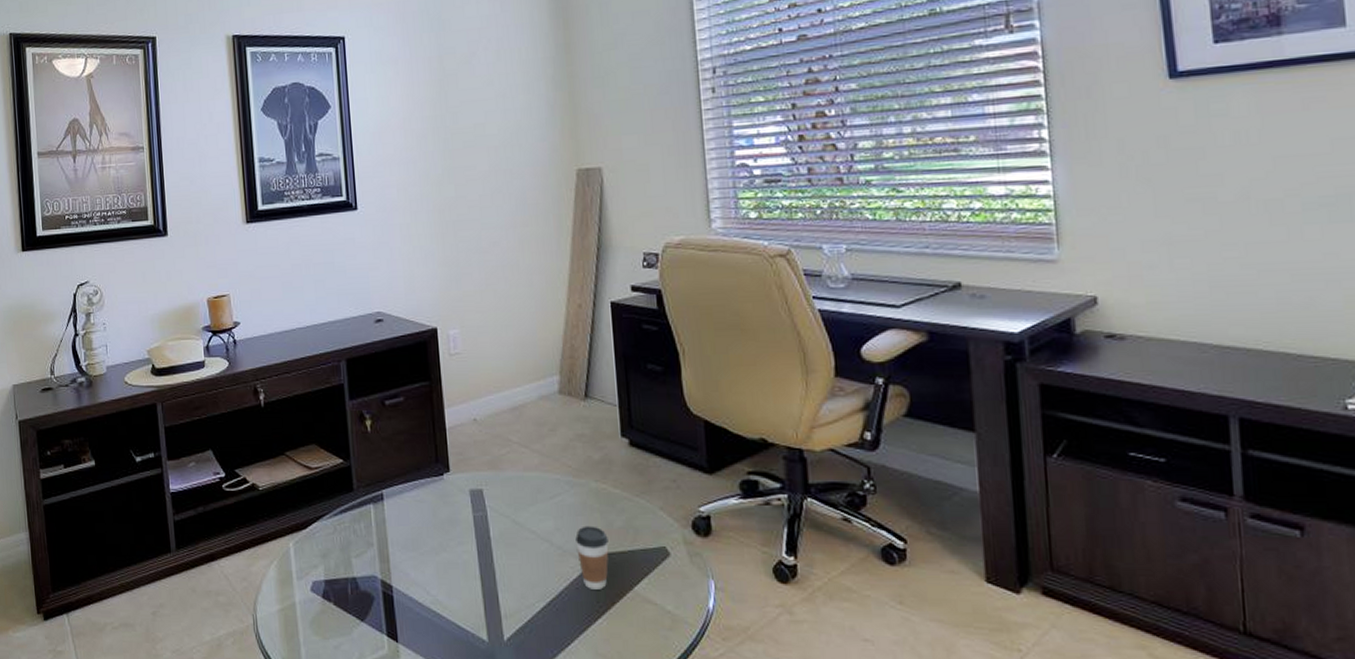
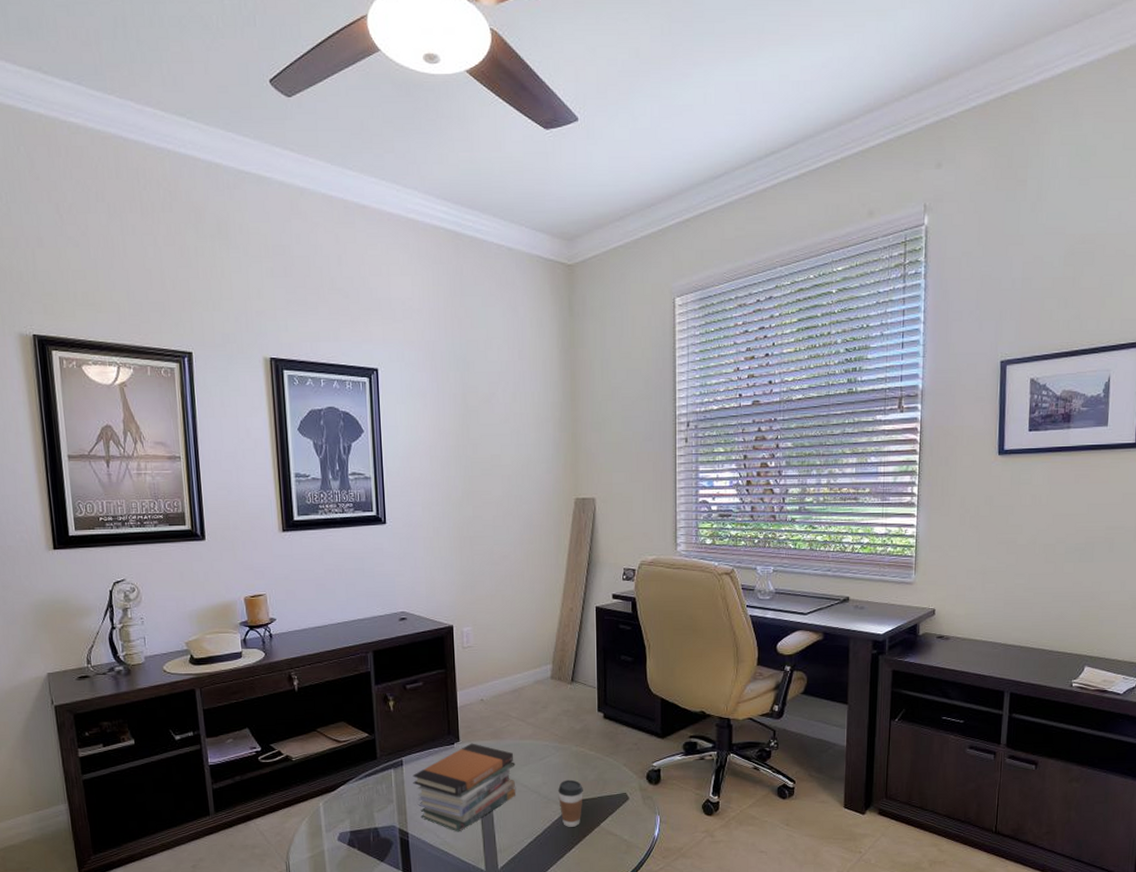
book stack: none [395,474,521,589] -> present [412,743,516,832]

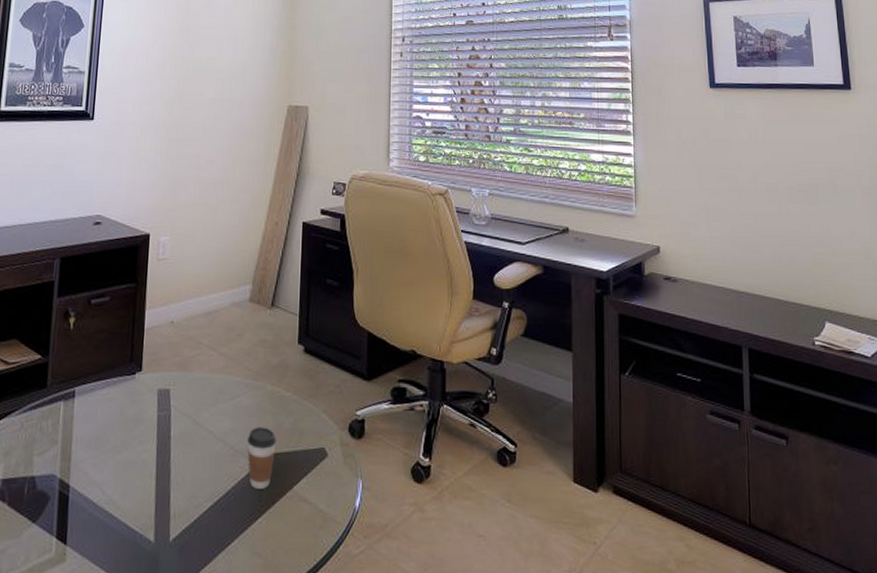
book stack: present [412,743,516,832] -> none [83,374,202,488]

